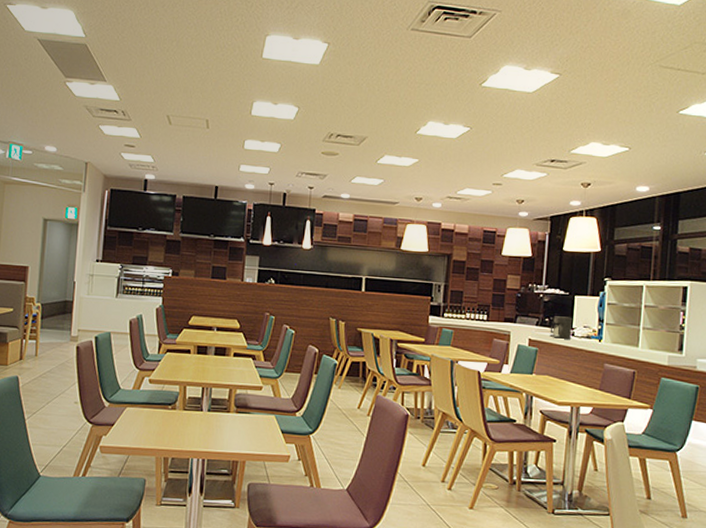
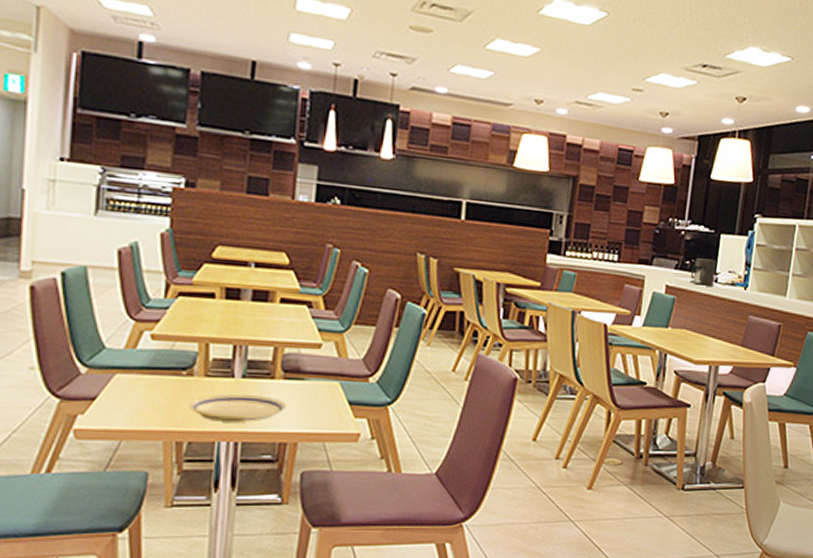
plate: none [172,423,238,445] -> present [188,394,287,423]

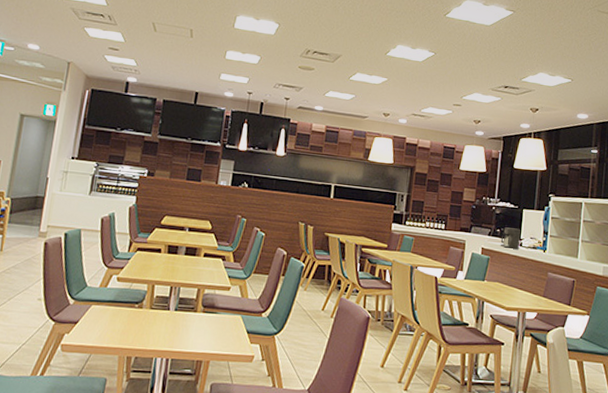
plate: present [188,394,287,423] -> none [137,322,204,345]

